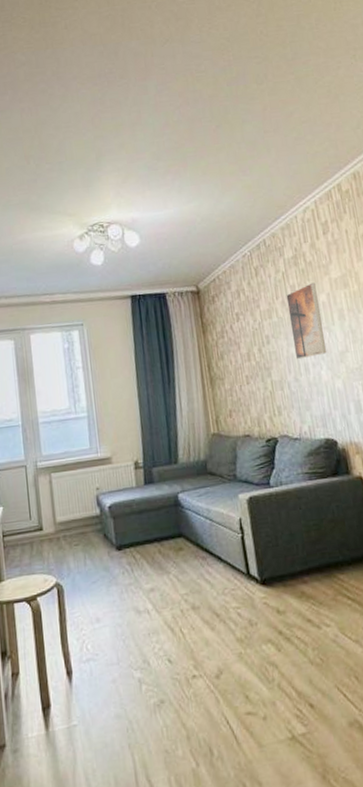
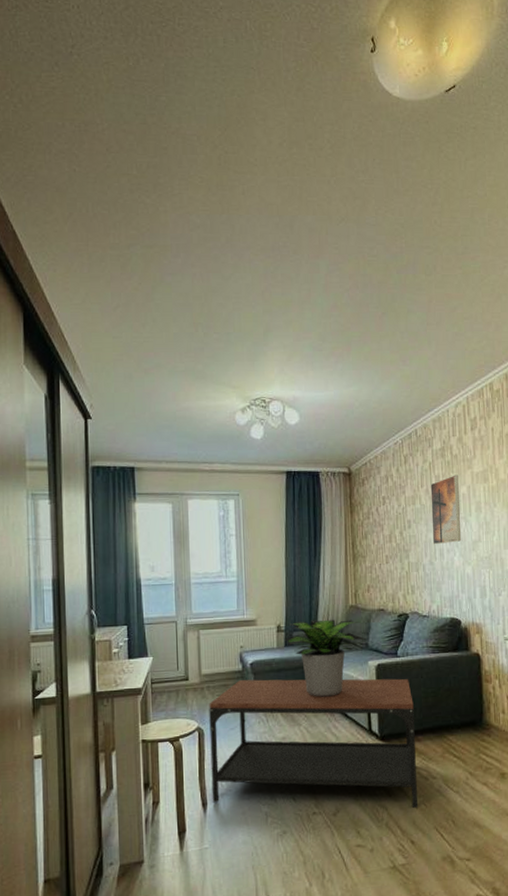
coffee table: none [66,512,314,671] -> present [209,678,419,809]
potted plant: none [143,449,233,540] -> present [284,619,366,697]

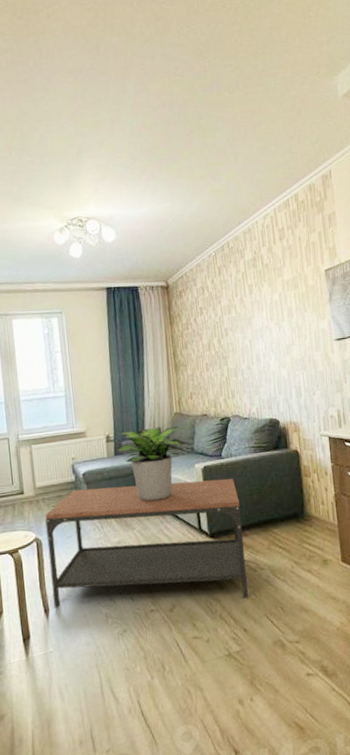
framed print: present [430,475,462,545] -> none [244,283,276,351]

